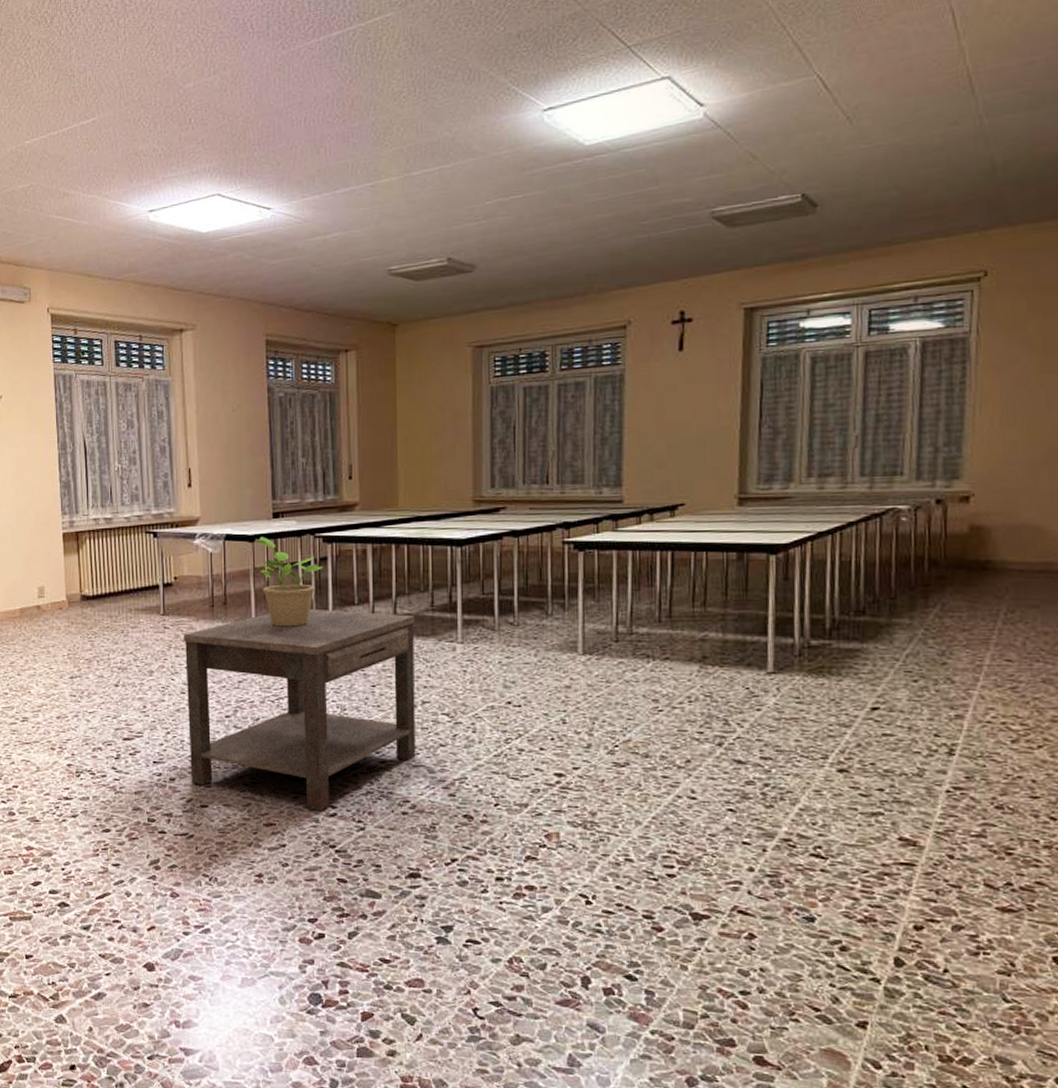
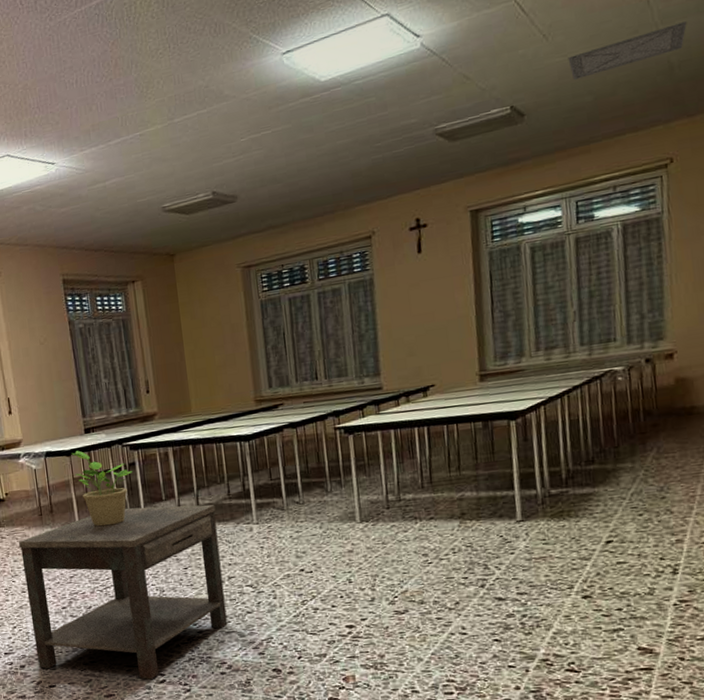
ceiling vent: none [873,117,1016,171] -> present [568,21,687,80]

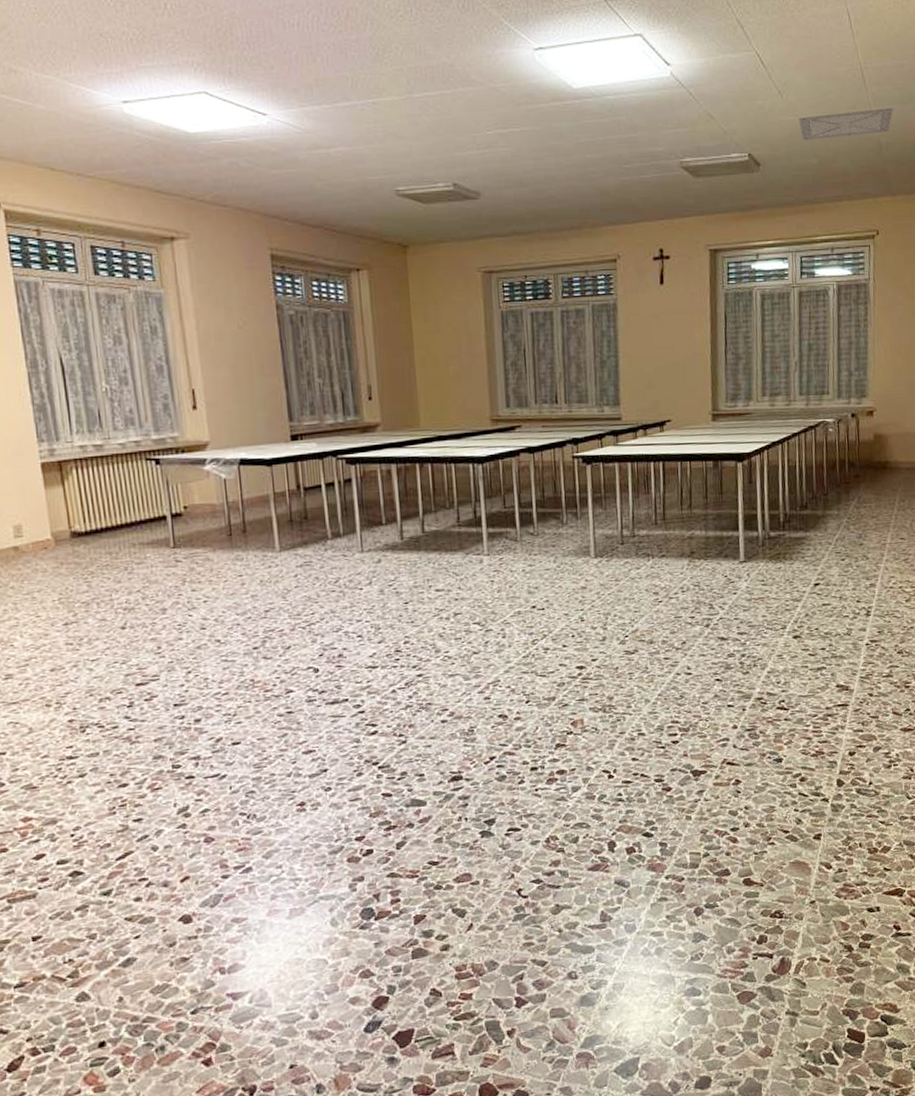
side table: present [19,504,228,680] -> none [199,531,451,731]
potted plant: present [71,450,132,527] -> none [272,460,348,552]

